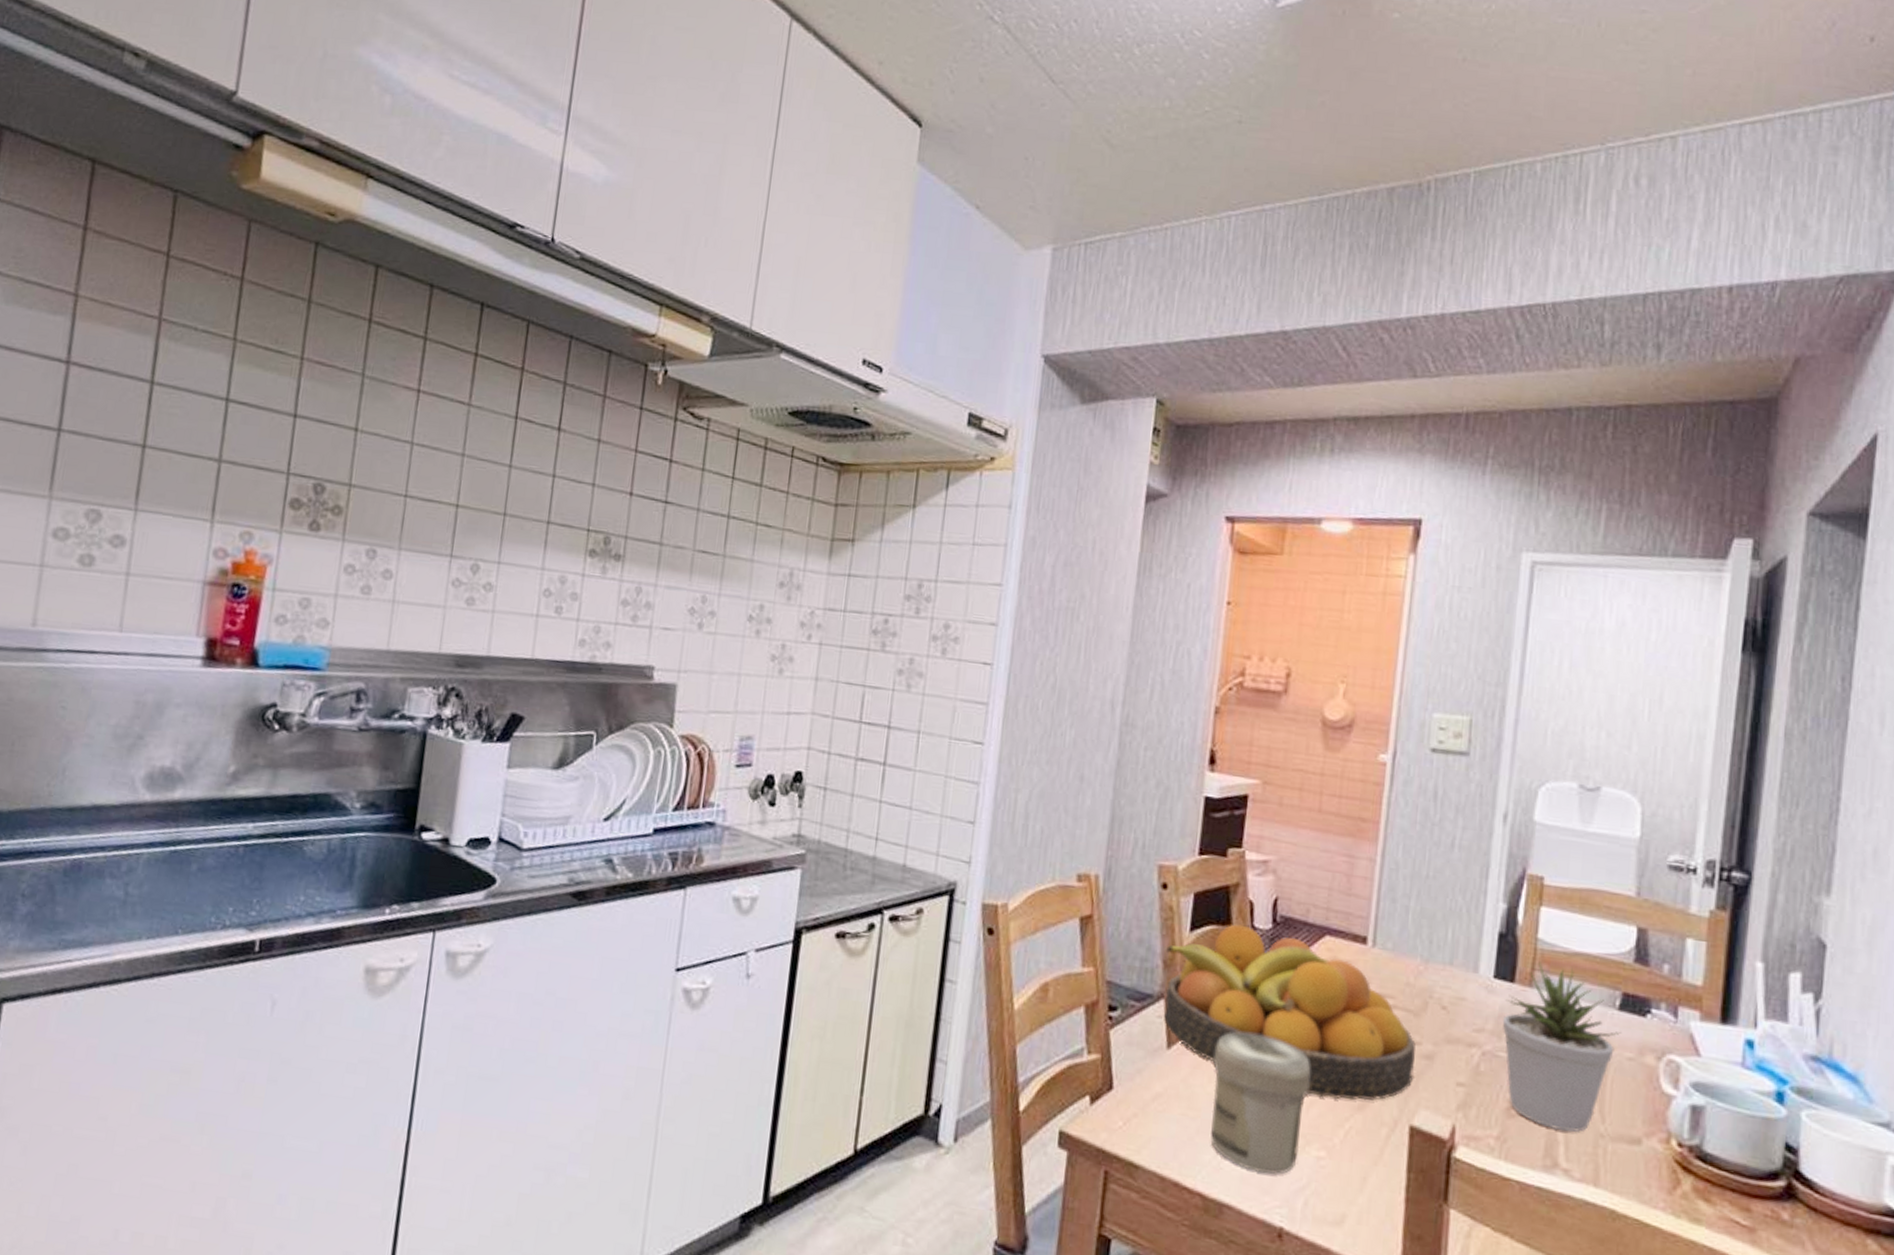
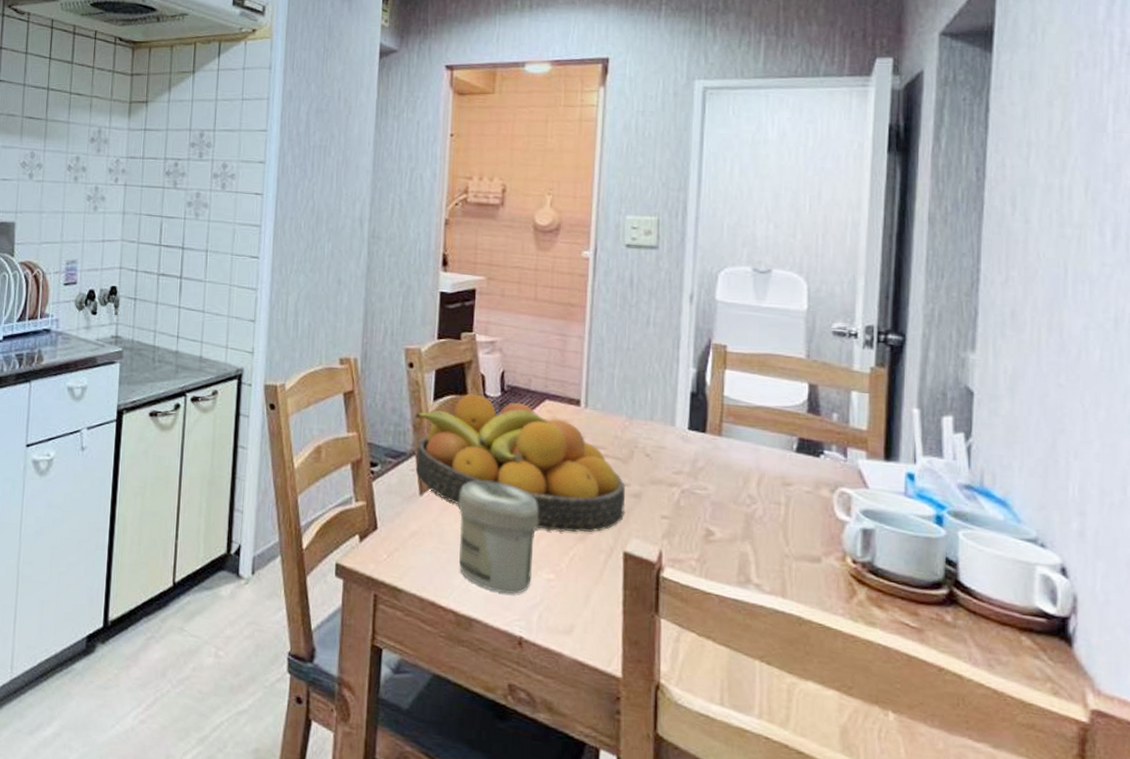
potted plant: present [1502,962,1622,1132] -> none [697,415,800,554]

